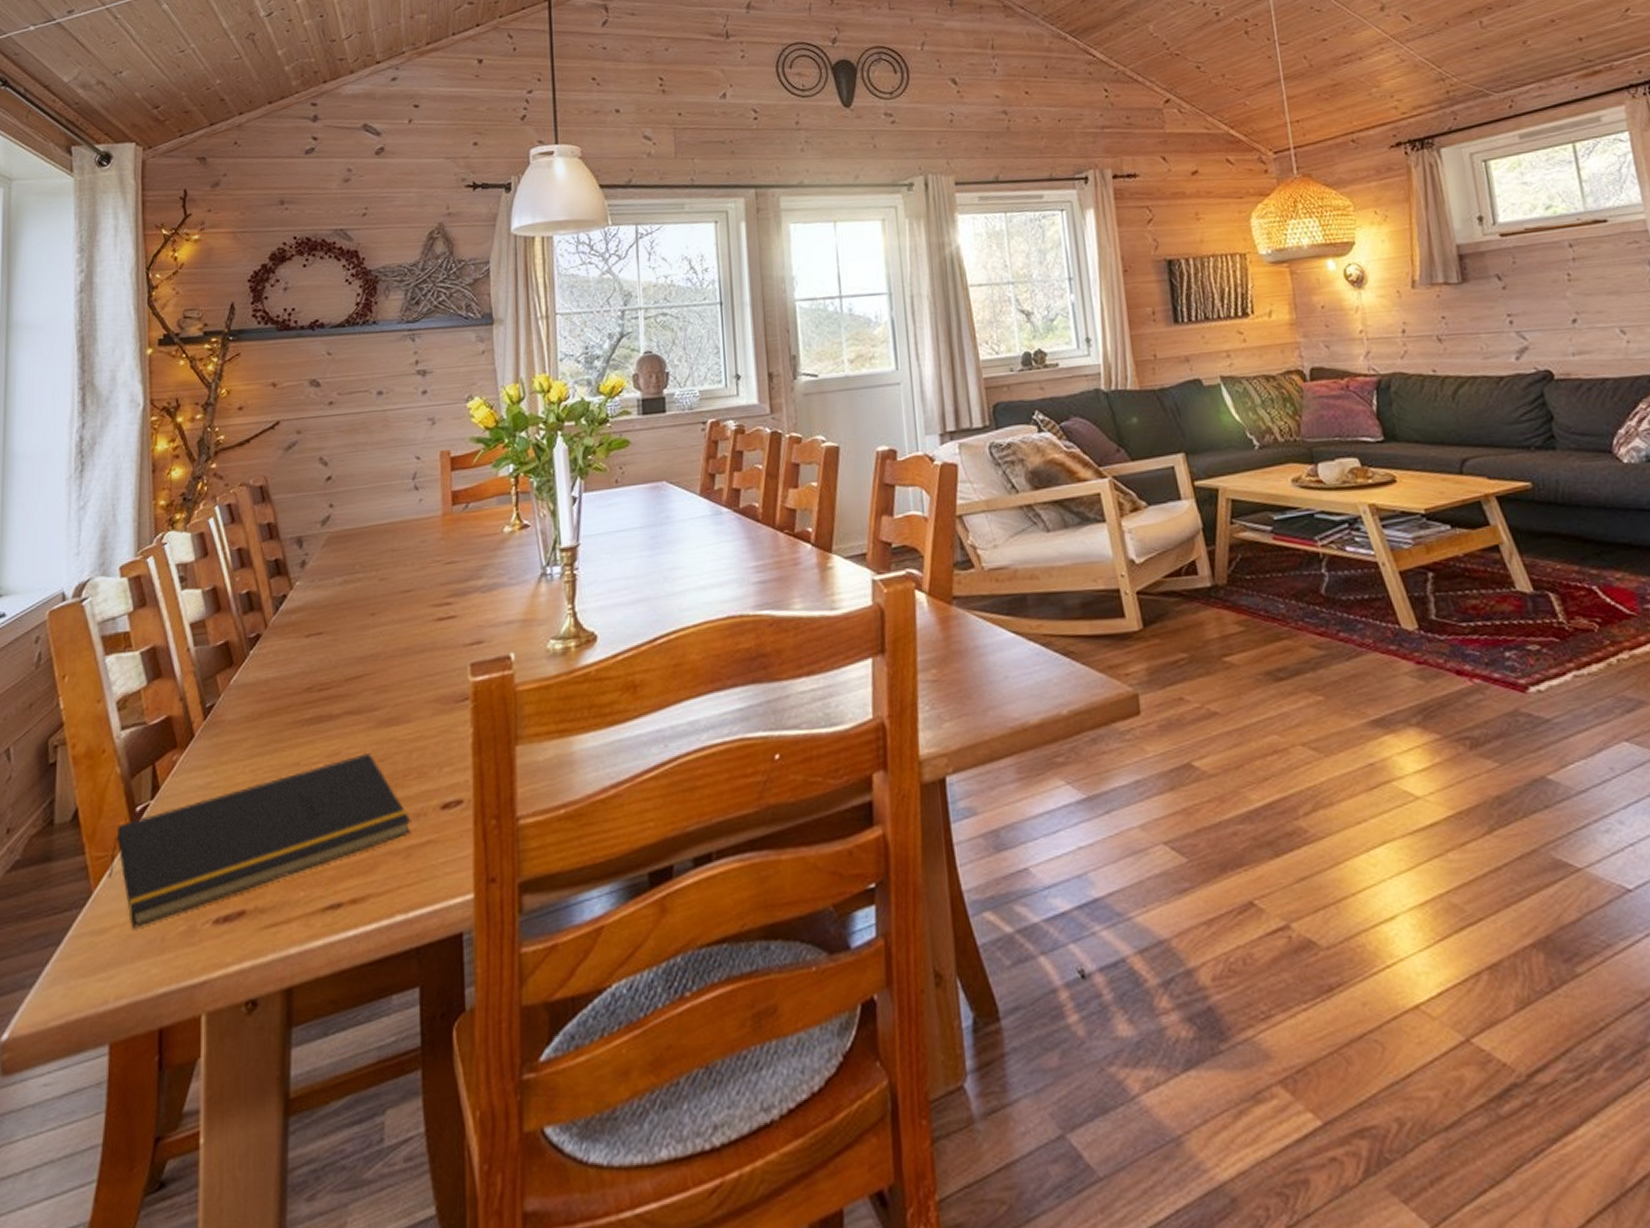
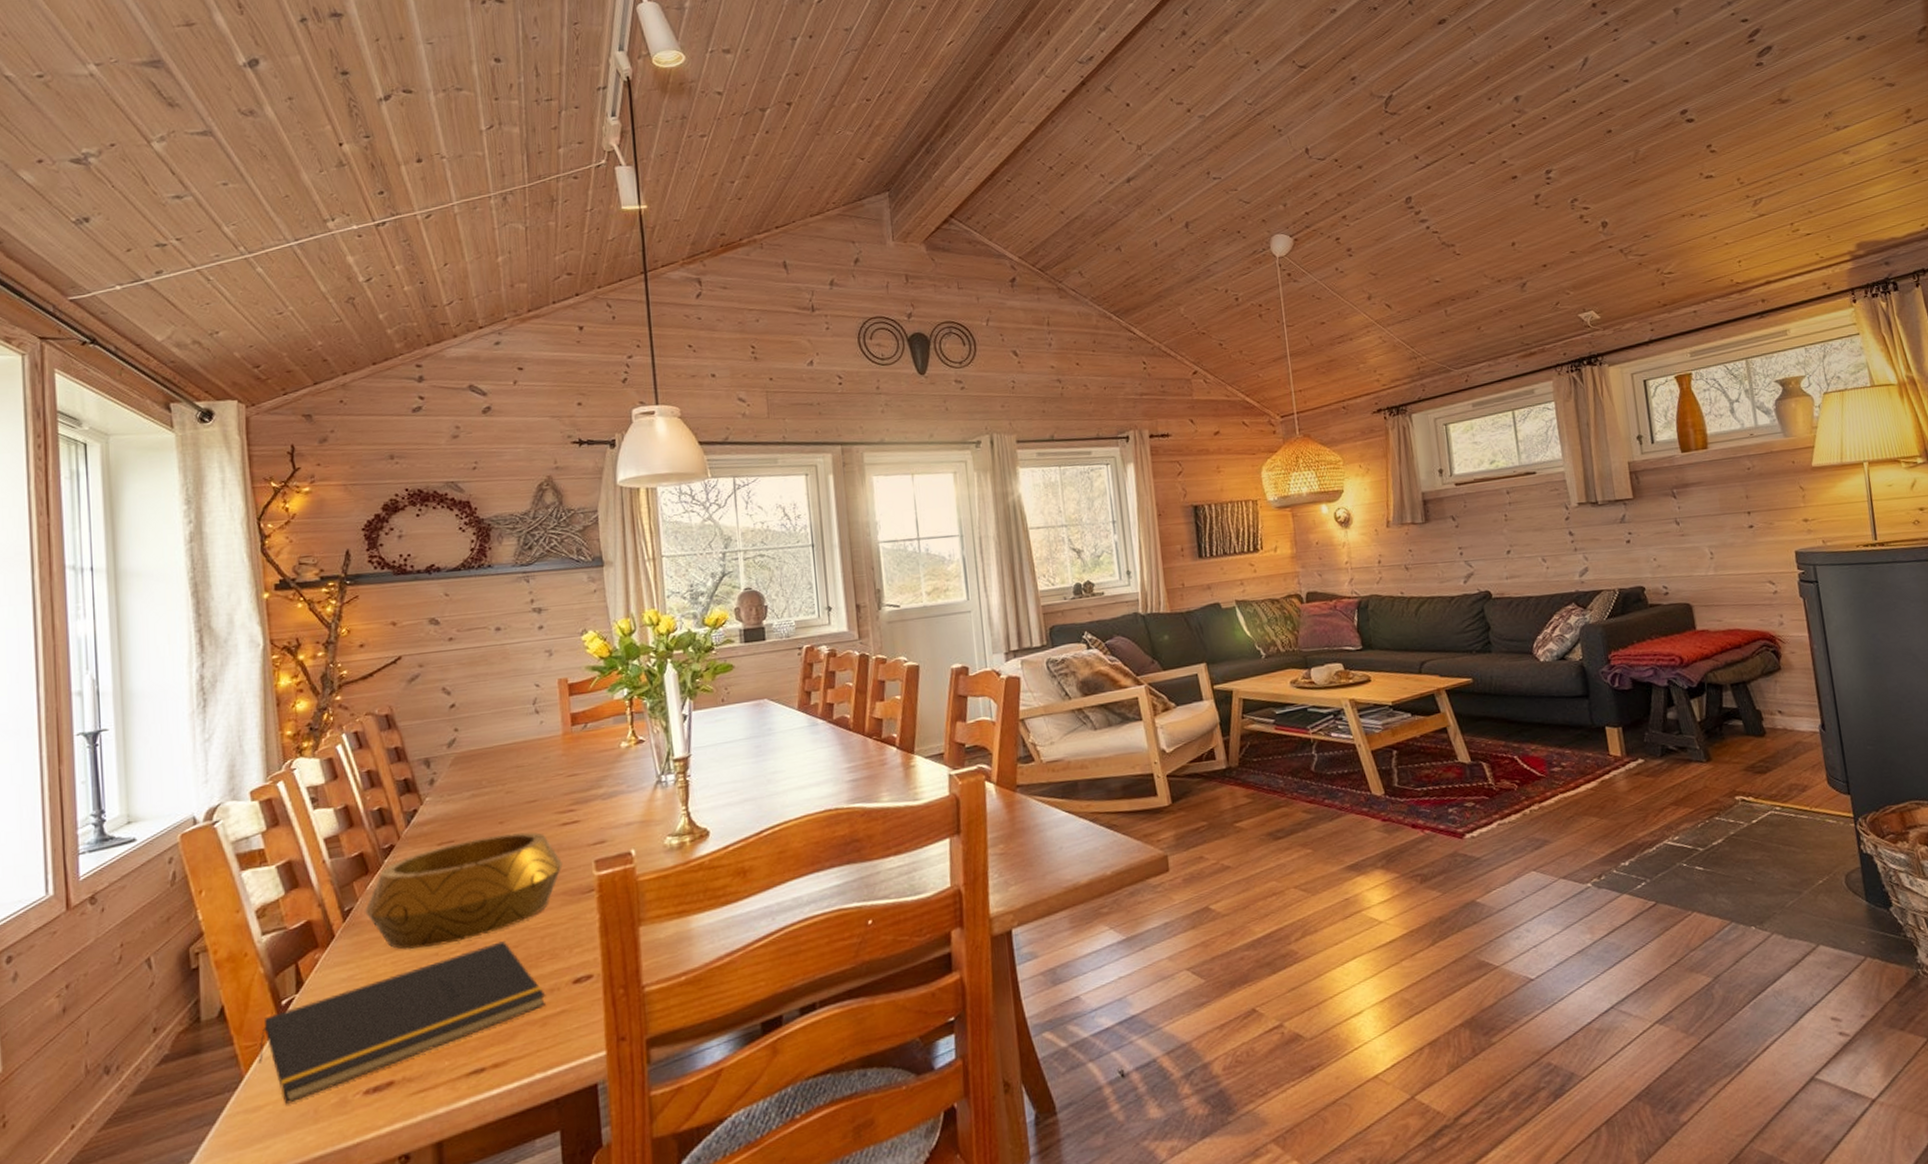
decorative bowl: none [227,626,436,756] -> present [365,832,563,950]

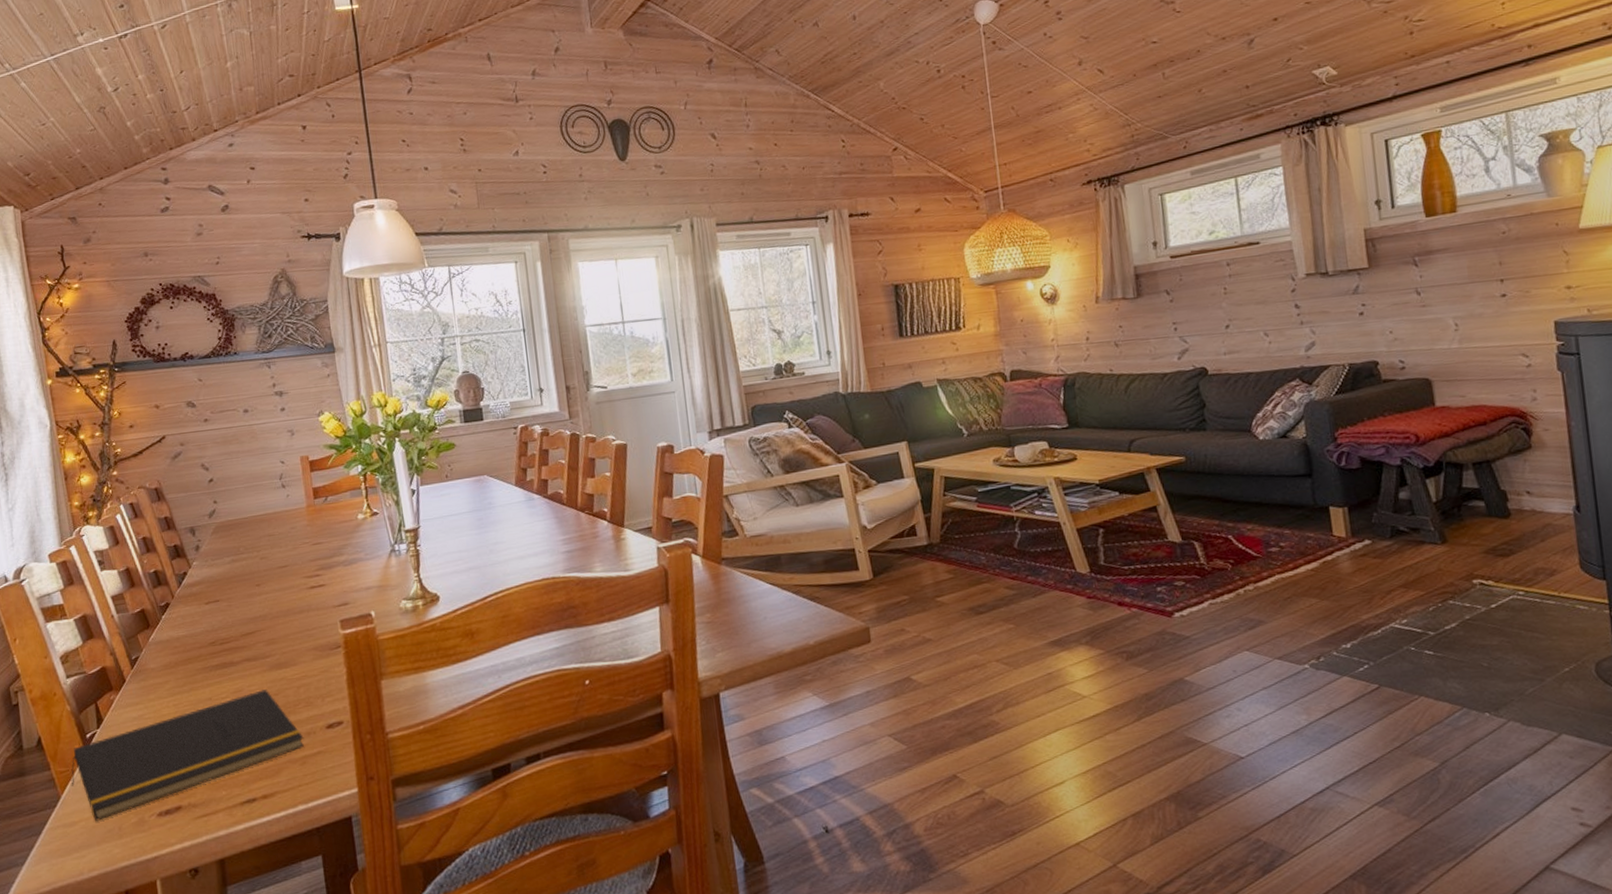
decorative bowl: present [365,832,563,950] -> none [149,594,312,694]

